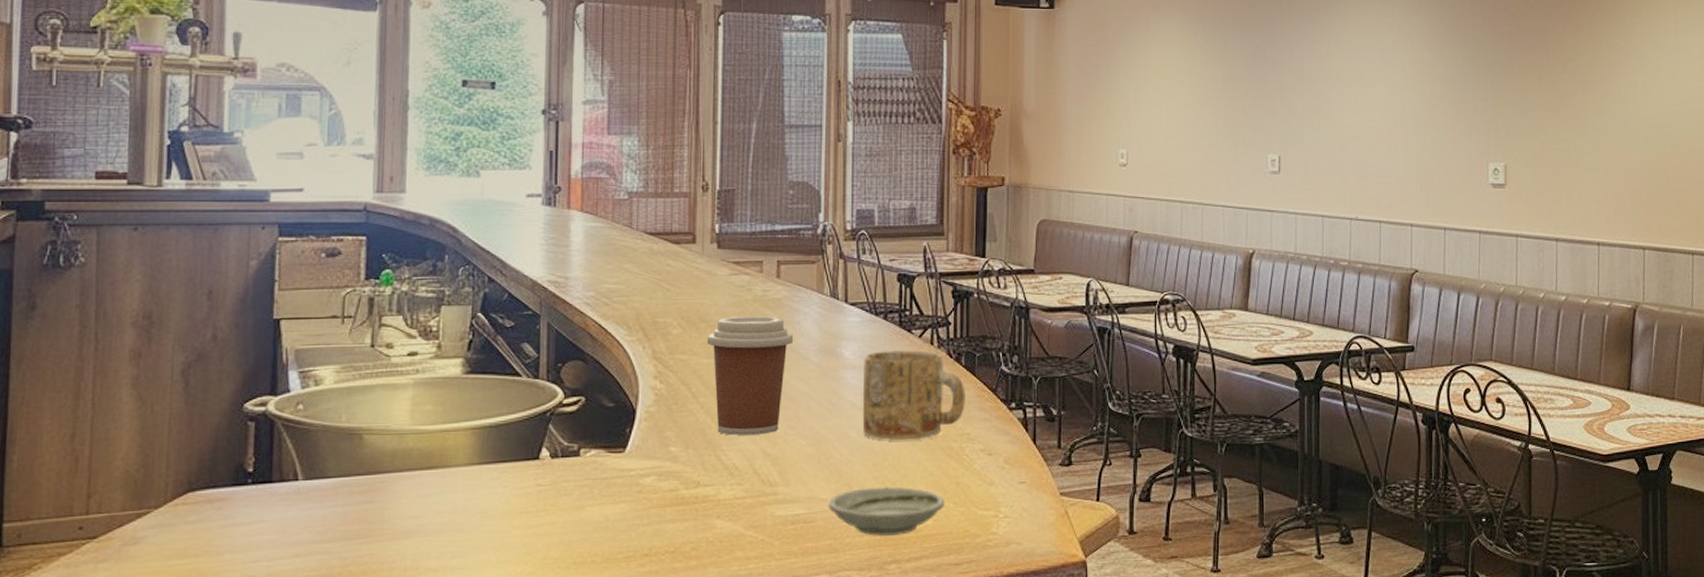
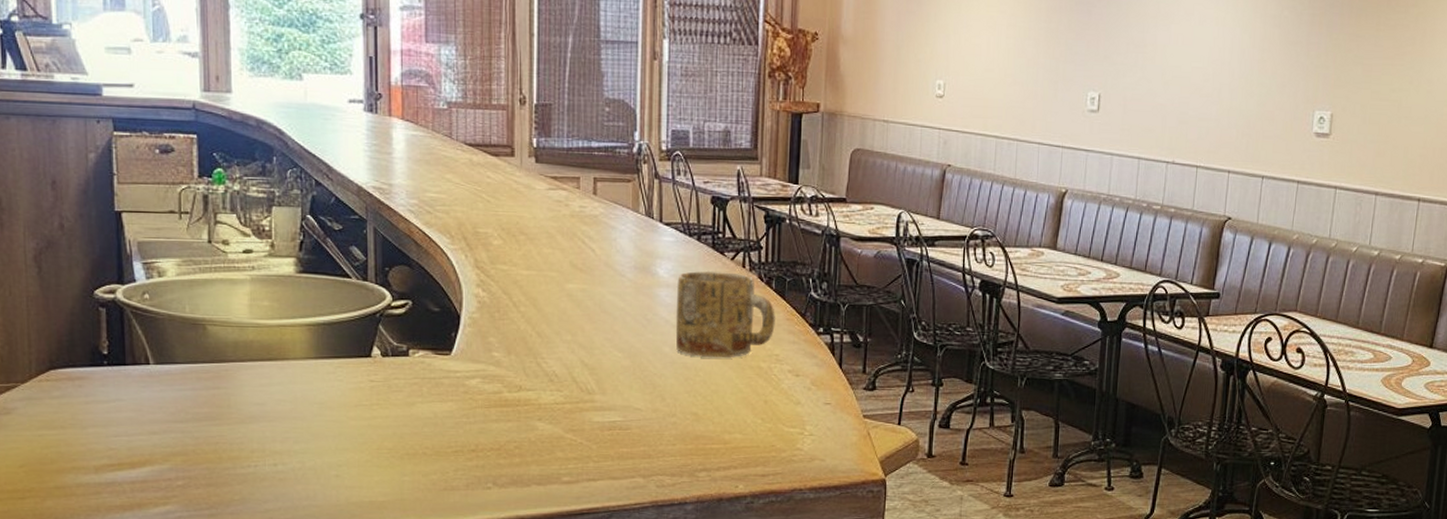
coffee cup: present [708,316,794,436] -> none [527,231,610,345]
saucer: present [828,486,944,537] -> none [642,400,753,447]

